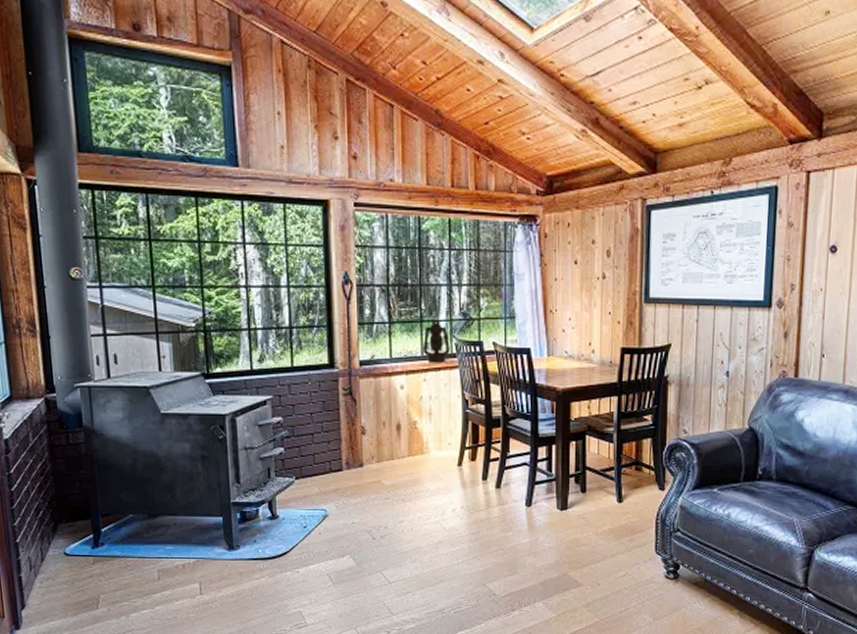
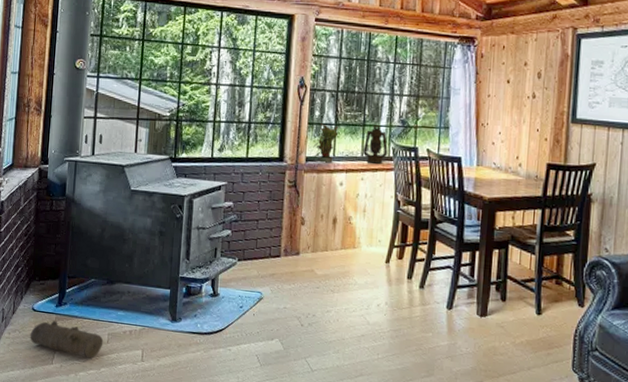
decorative log: none [66,563,154,598] -> present [30,320,104,359]
potted plant: none [366,322,392,366] -> present [313,123,338,163]

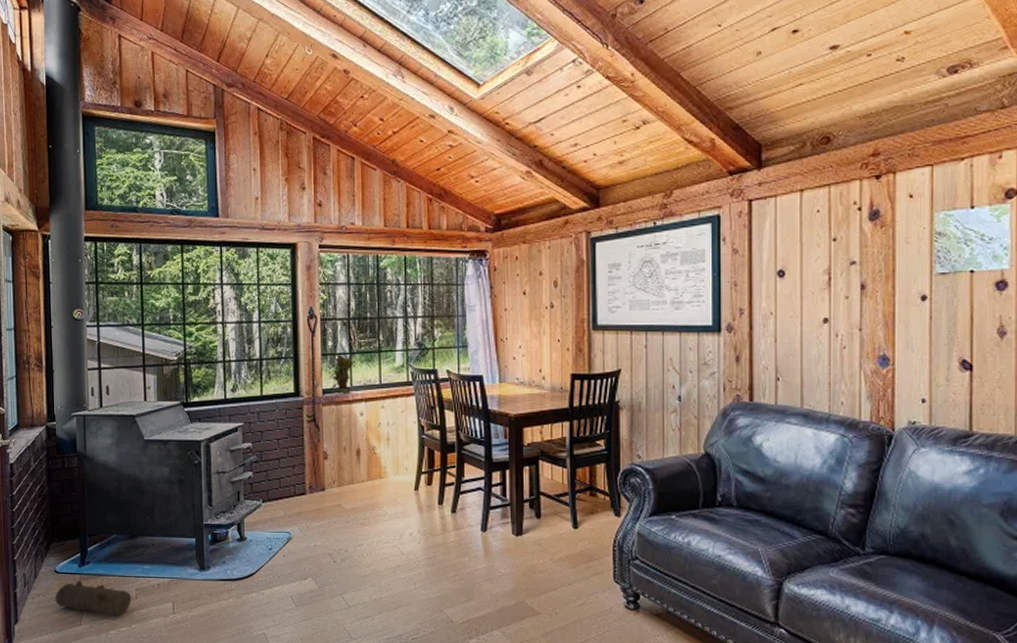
lantern: present [362,125,388,164] -> none [380,350,406,390]

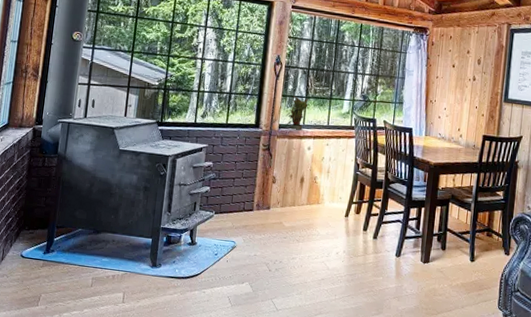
decorative log: present [55,580,132,616] -> none [17,266,88,301]

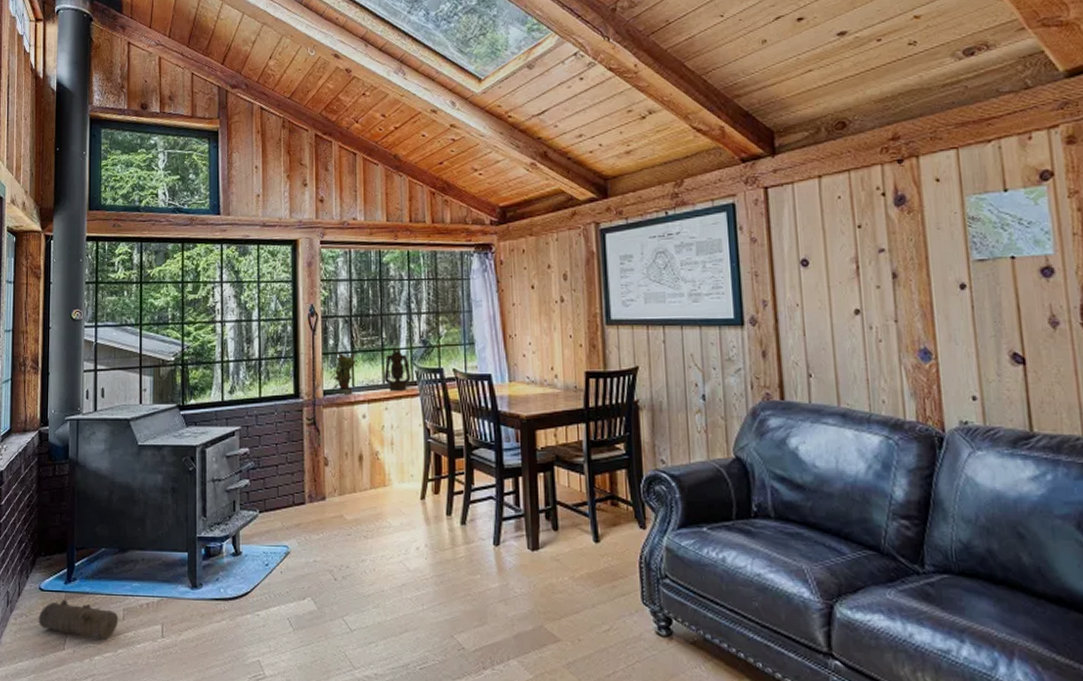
decorative log: none [17,266,88,301] -> present [38,599,119,640]
lantern: none [328,99,351,132] -> present [383,348,411,390]

